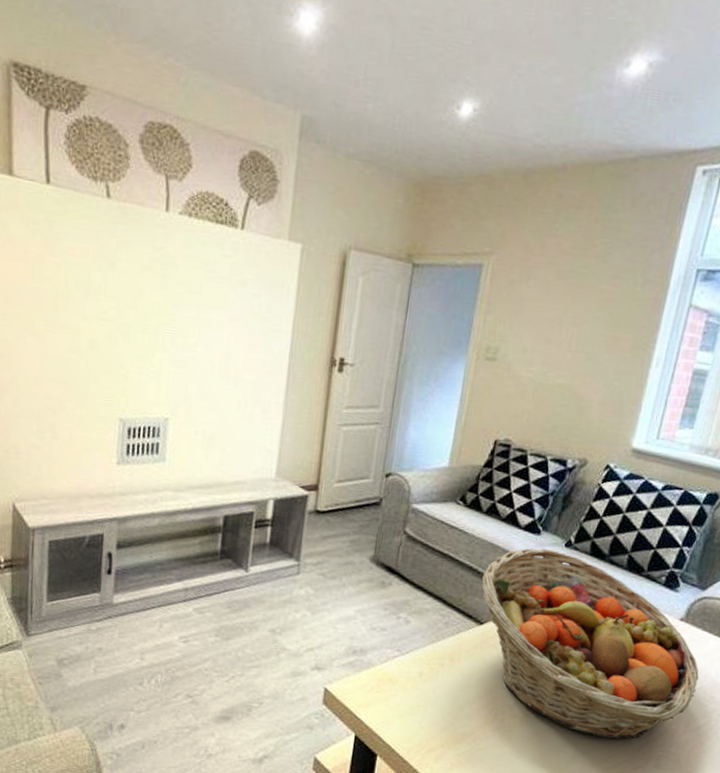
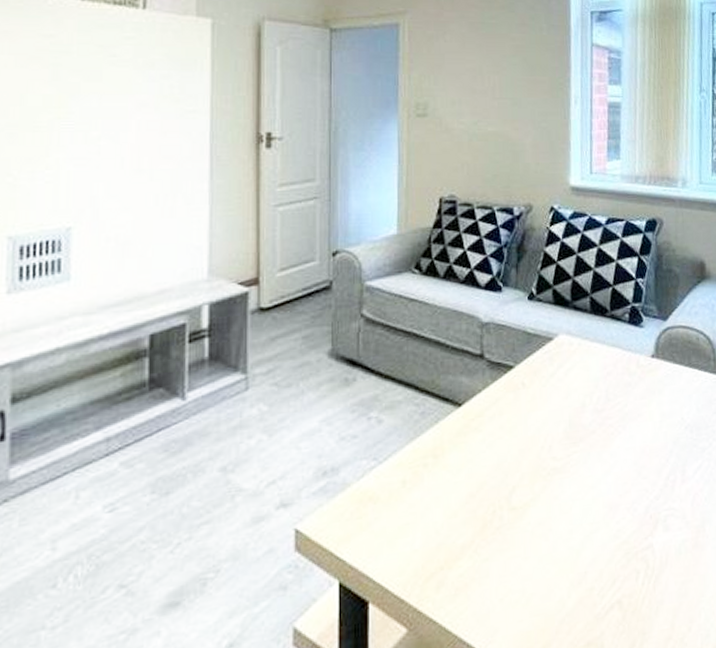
fruit basket: present [481,548,699,740] -> none [452,306,683,512]

